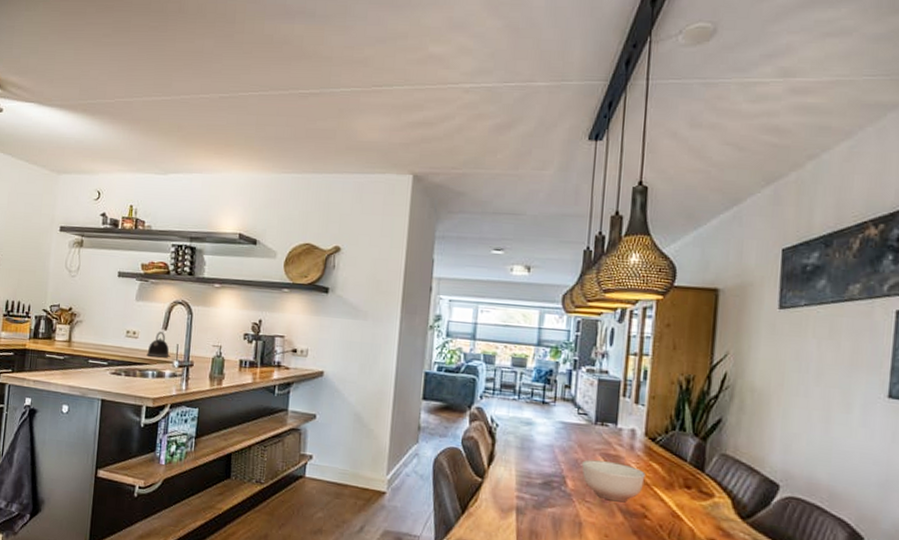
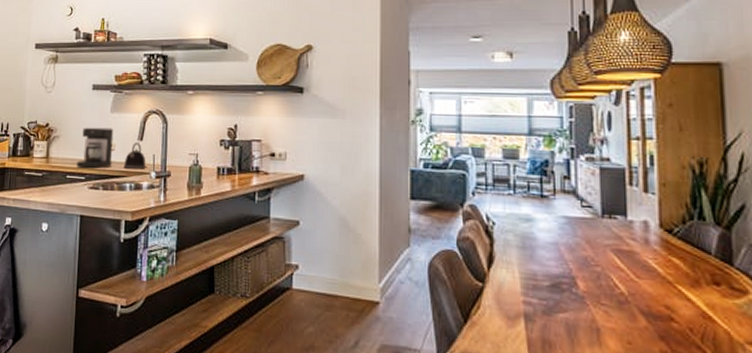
coffee maker: none [99,313,138,355] -> present [76,127,114,169]
bowl: present [581,459,645,503] -> none [592,257,666,304]

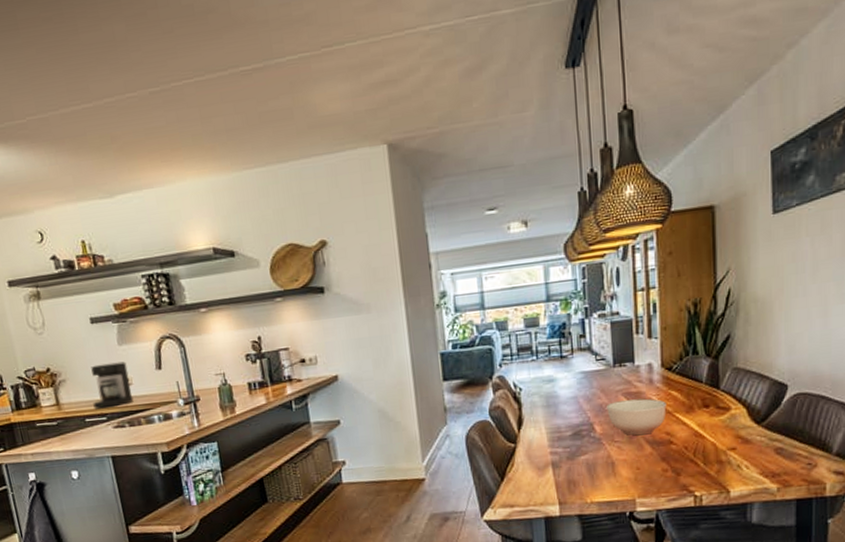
kettle: present [123,142,146,170] -> none [146,371,172,402]
bowl: none [592,257,666,304] -> present [606,398,667,436]

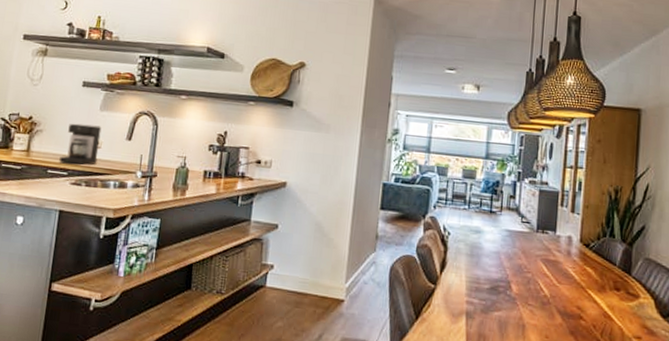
bowl: present [606,398,667,436] -> none [525,265,581,305]

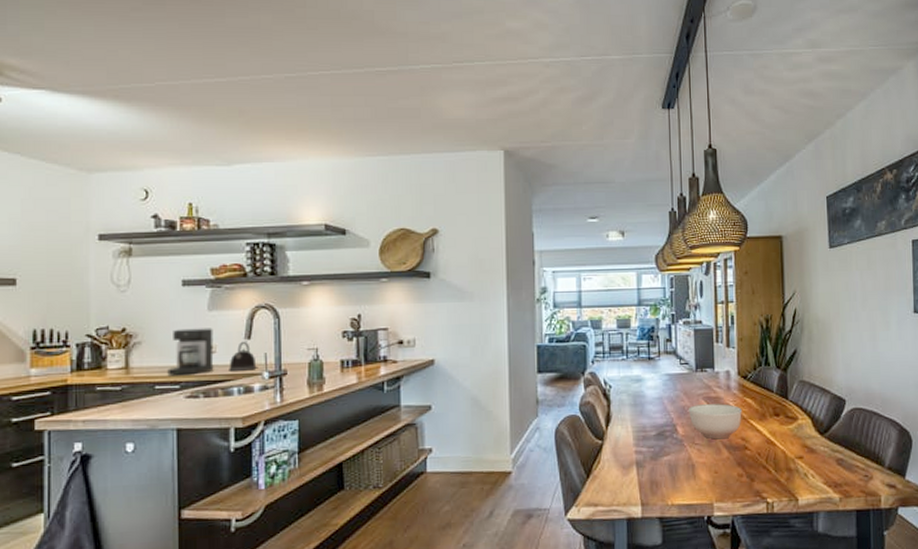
kettle: none [109,141,133,169] -> present [229,341,257,373]
bowl: none [525,265,581,305] -> present [689,404,742,440]

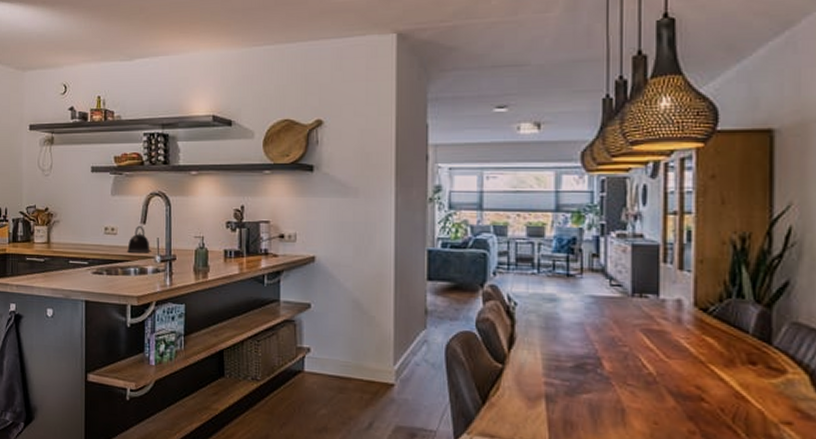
coffee maker: present [167,328,214,376] -> none [79,211,115,254]
bowl: present [689,404,742,440] -> none [620,337,698,384]

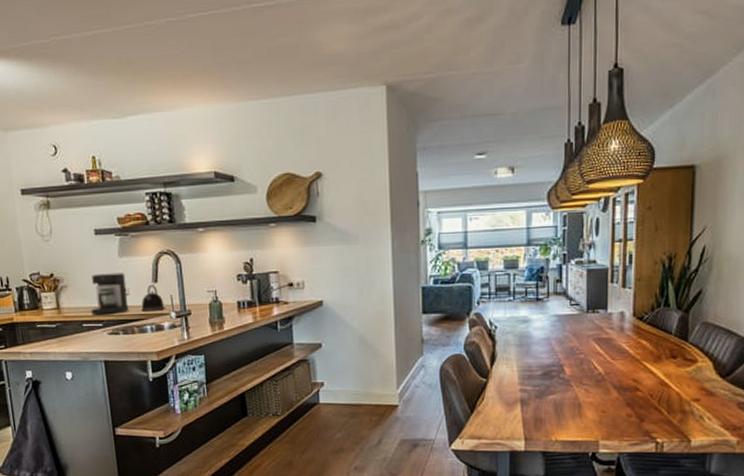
coffee maker: none [79,211,115,254] -> present [91,272,129,316]

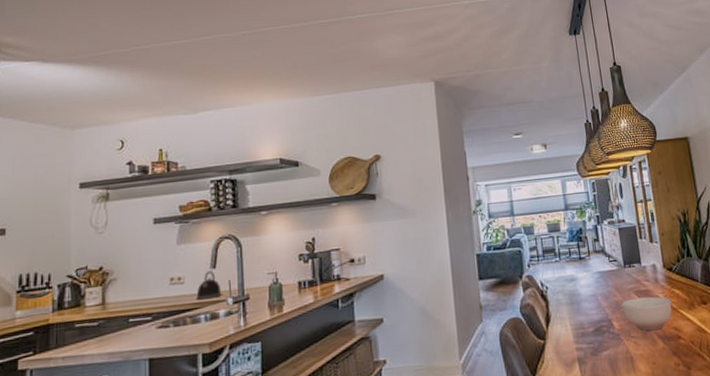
coffee maker: present [91,272,129,316] -> none [140,260,183,309]
bowl: none [577,345,635,380] -> present [621,296,673,332]

